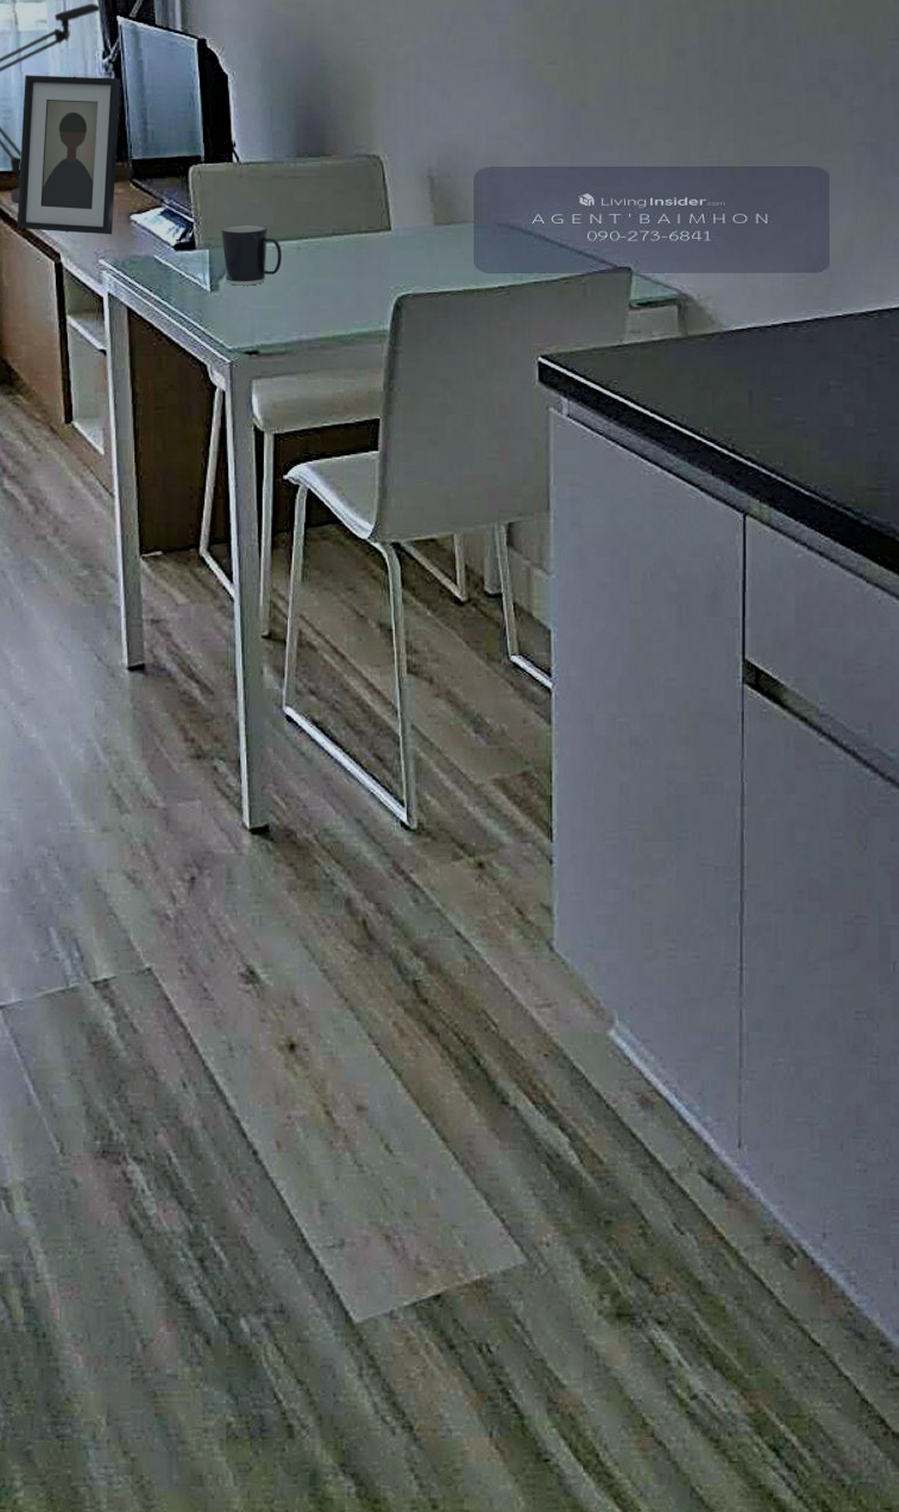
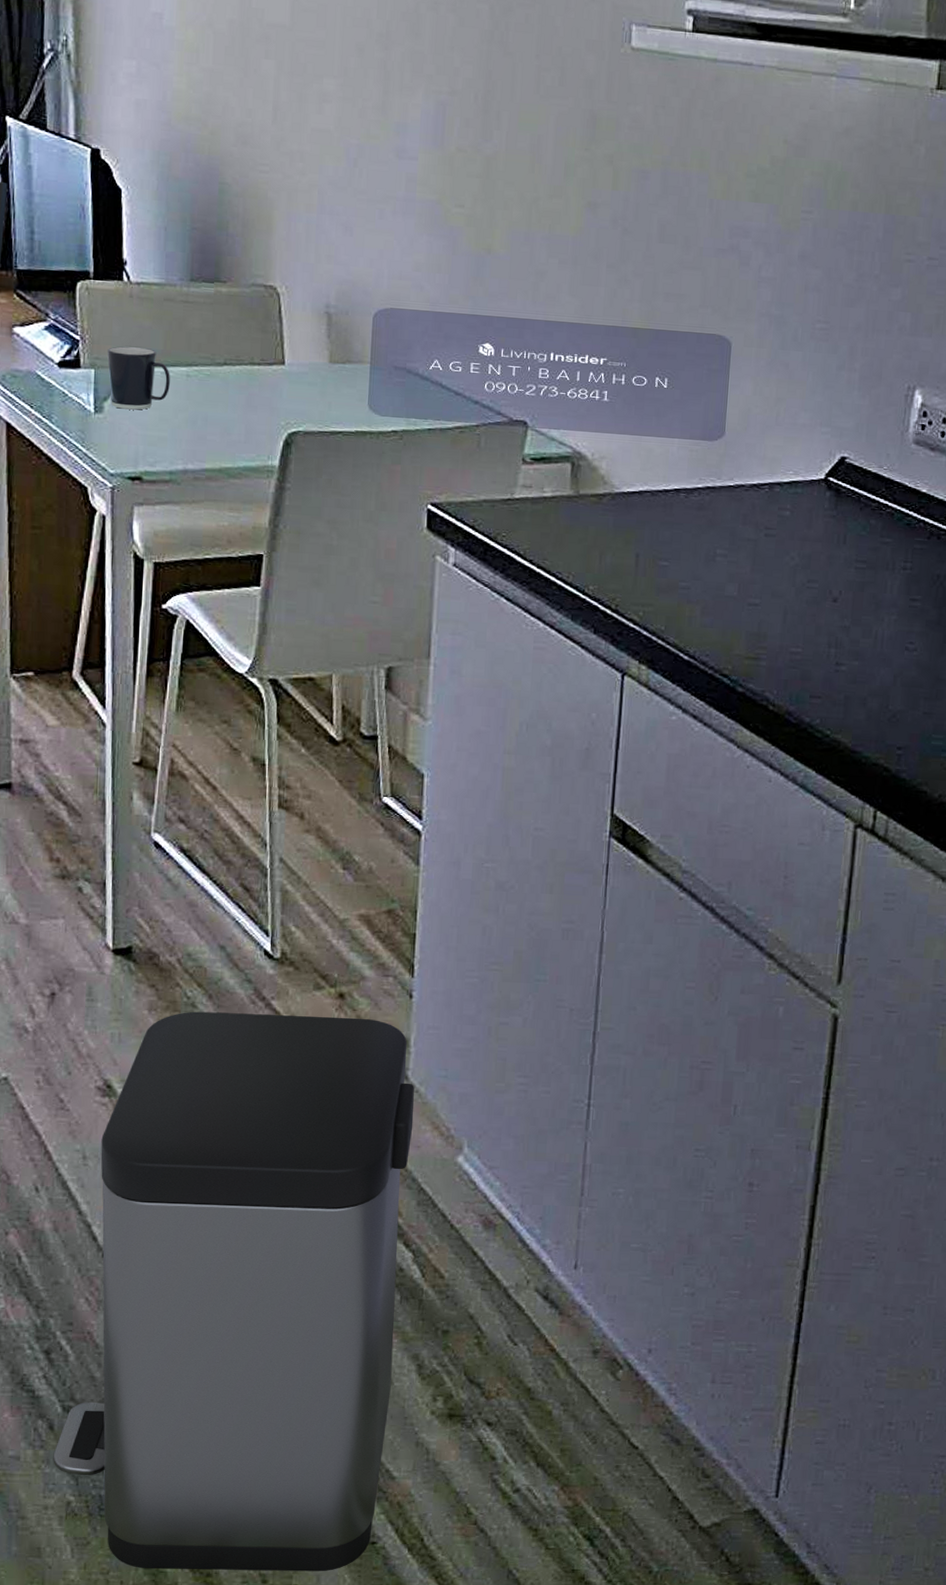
pedal bin: none [211,887,561,1496] -> present [53,1011,415,1572]

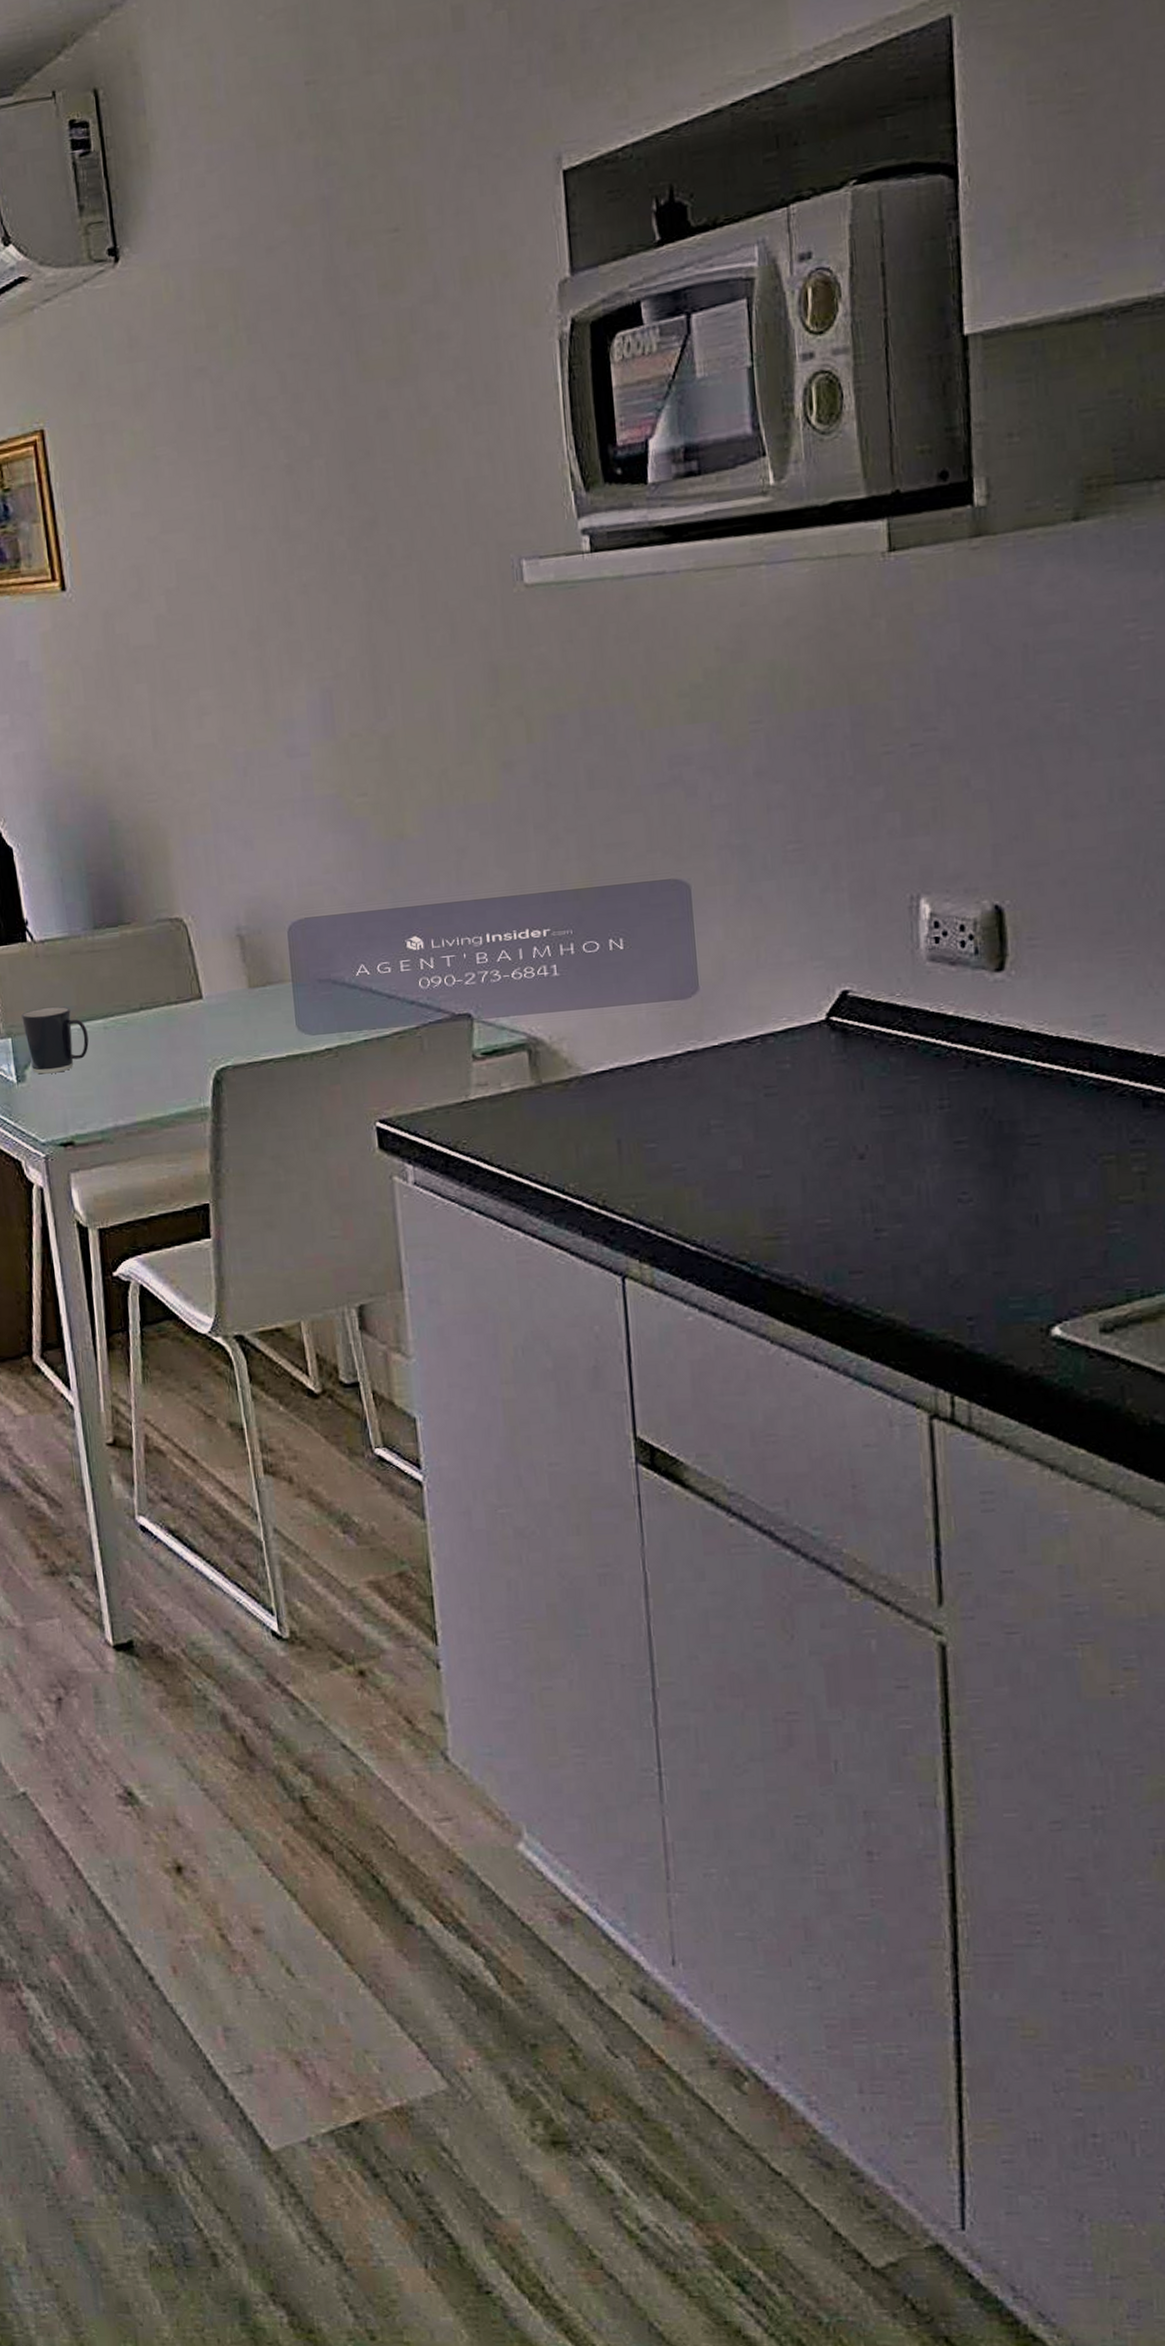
pedal bin: present [53,1011,415,1572] -> none [127,1696,485,2327]

